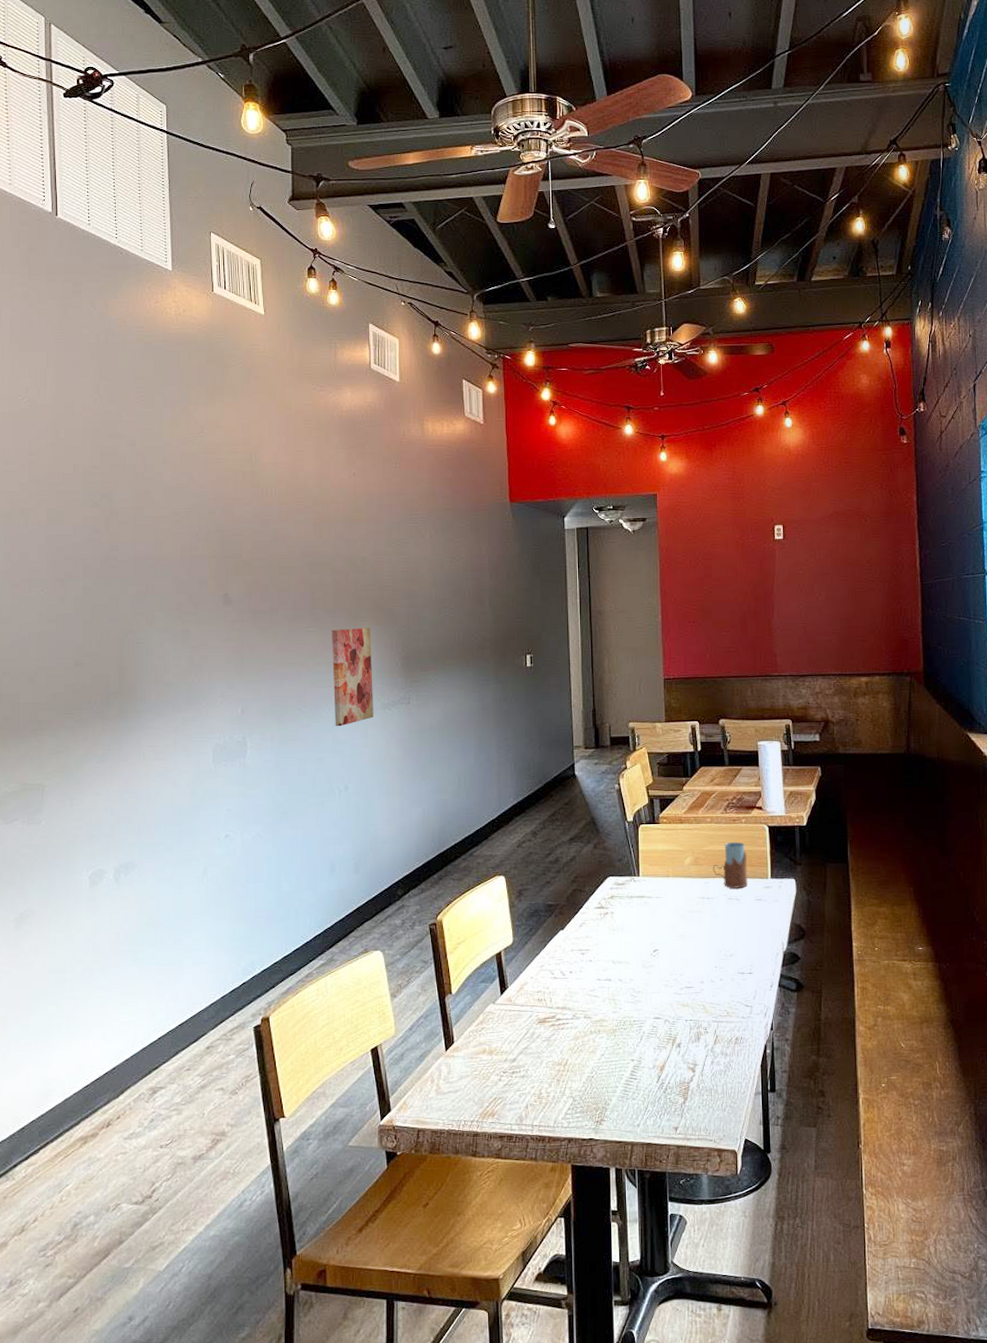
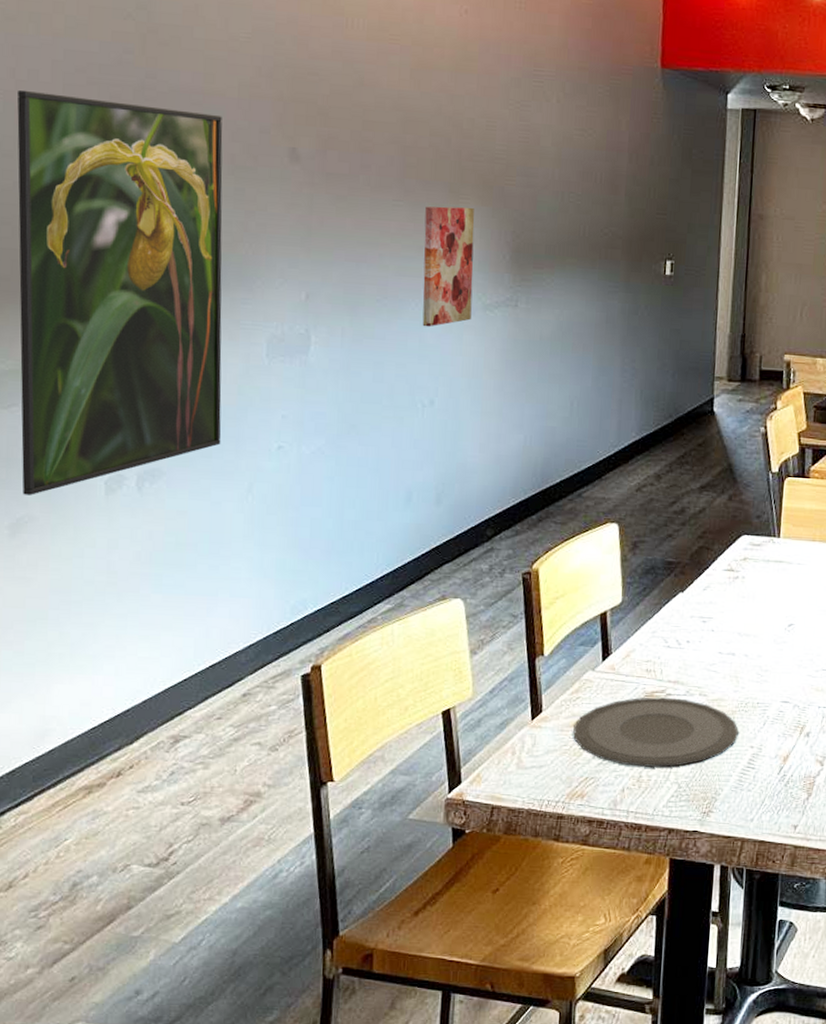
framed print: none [13,569,180,893] -> present [17,90,223,495]
plate: none [481,1022,620,1085] -> present [573,697,739,768]

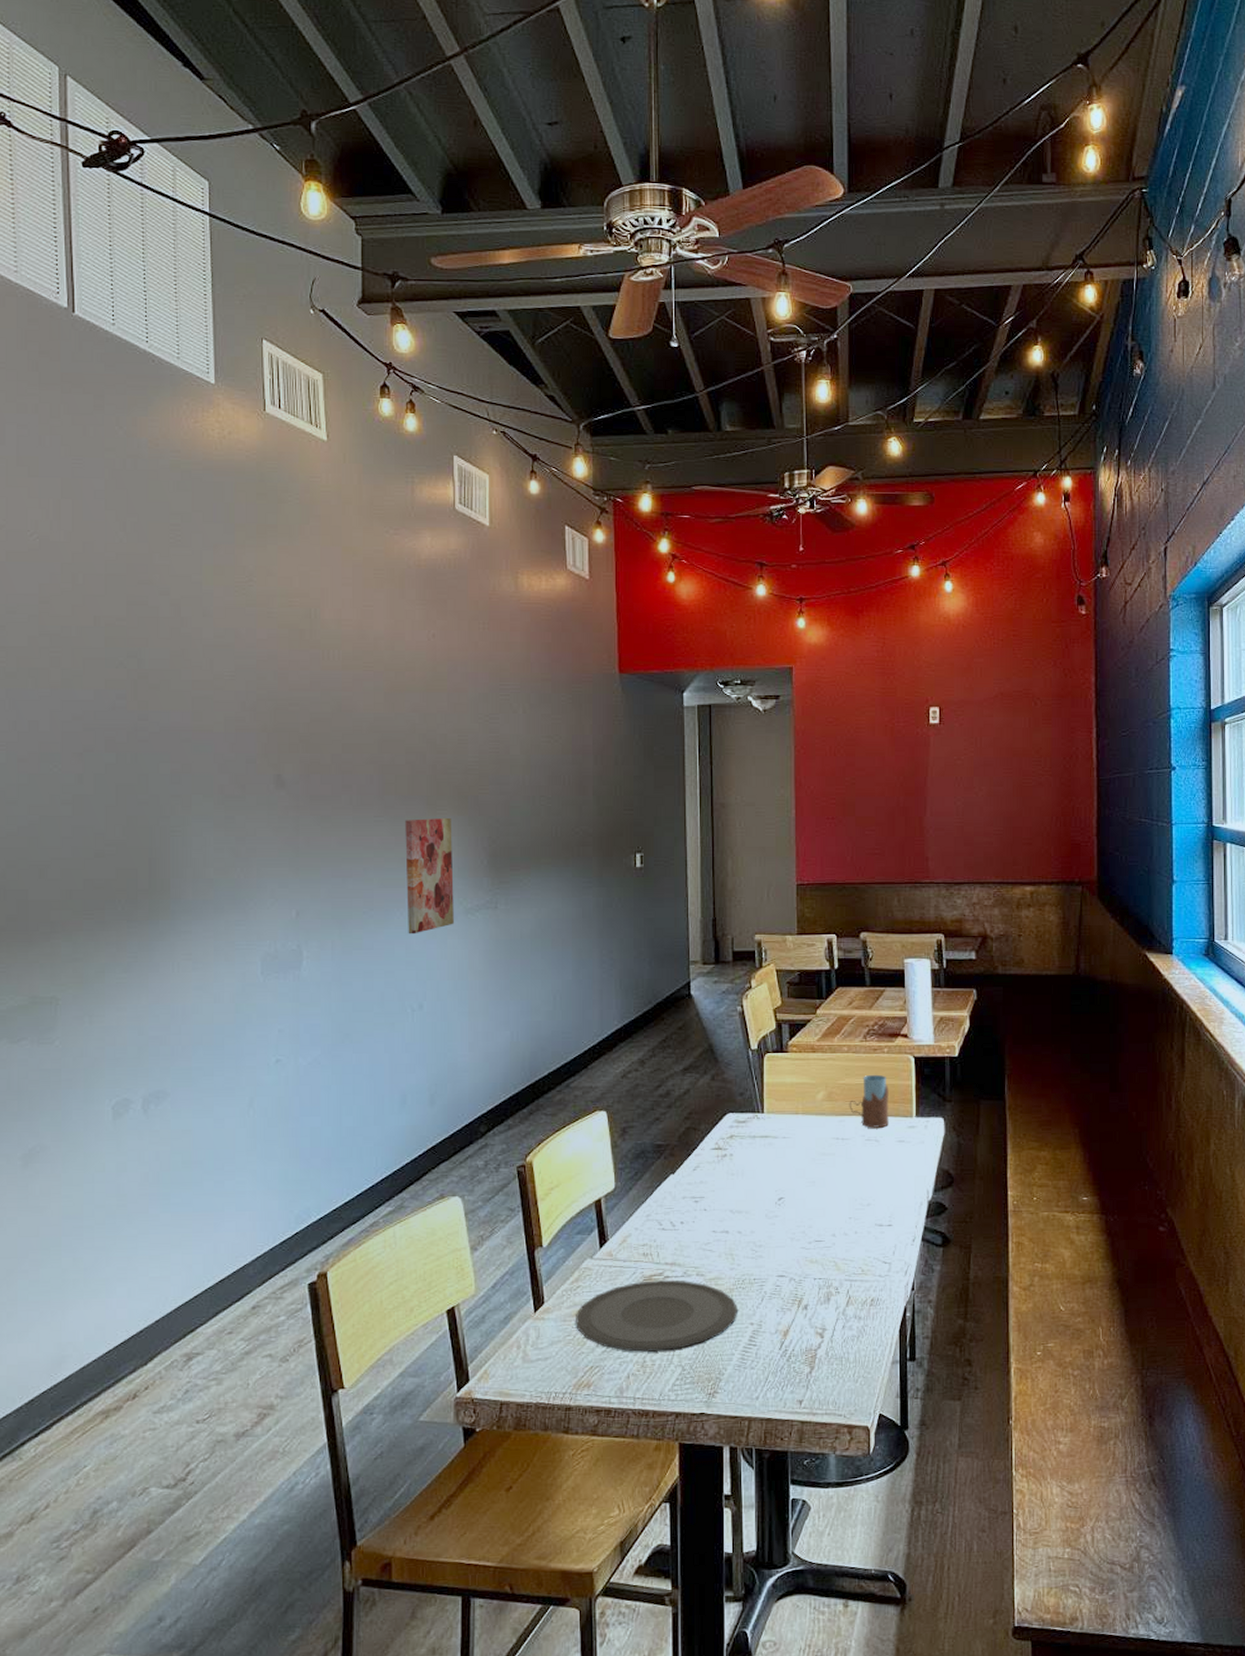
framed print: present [17,90,223,495] -> none [20,740,222,1125]

